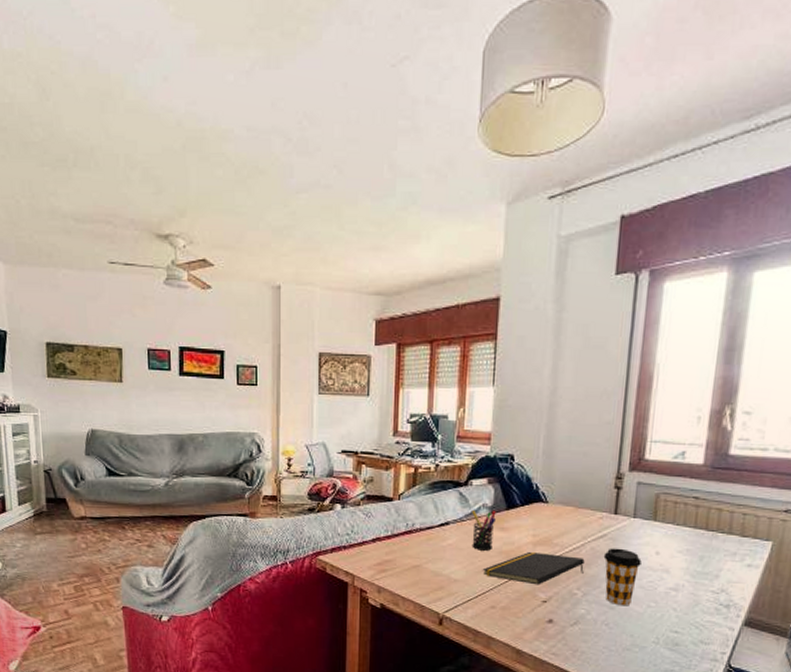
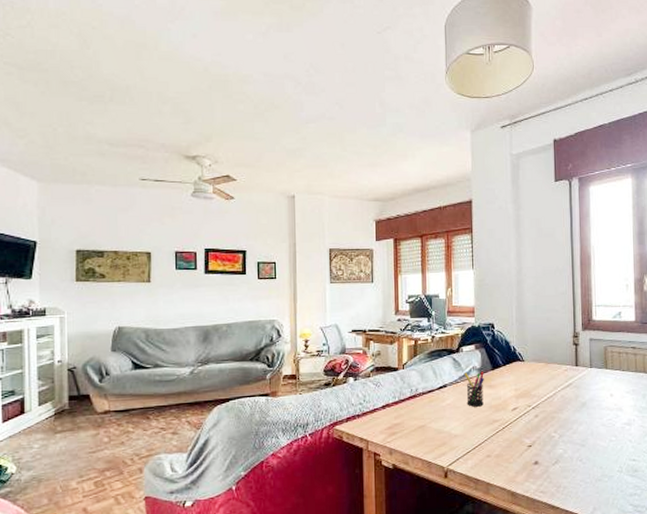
notepad: present [482,551,585,585] -> none [477,403,558,433]
coffee cup: present [603,548,642,606] -> none [571,394,601,443]

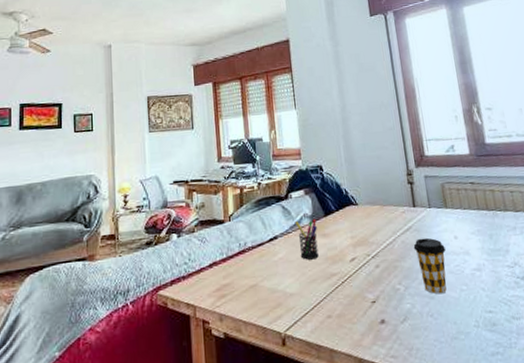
coffee cup: none [571,394,601,443] -> present [413,237,447,295]

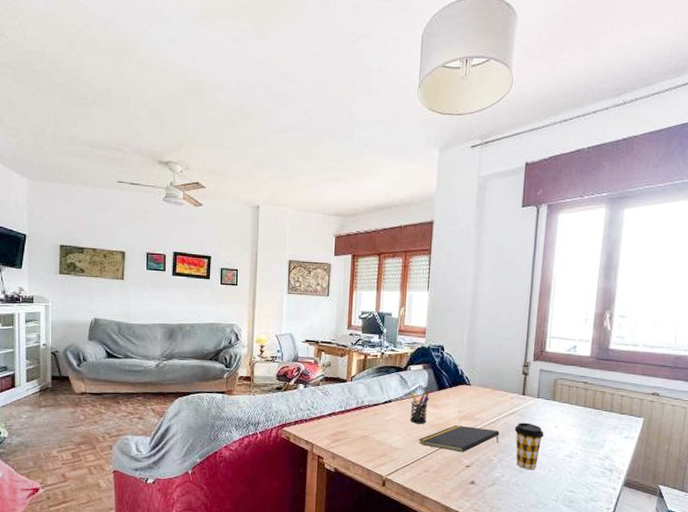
notepad: none [313,252,401,287] -> present [418,425,500,453]

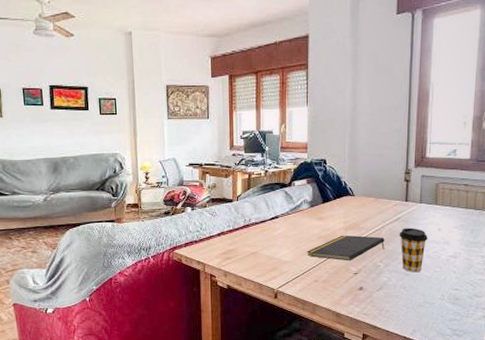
pen holder: present [410,390,429,424] -> none [296,204,314,237]

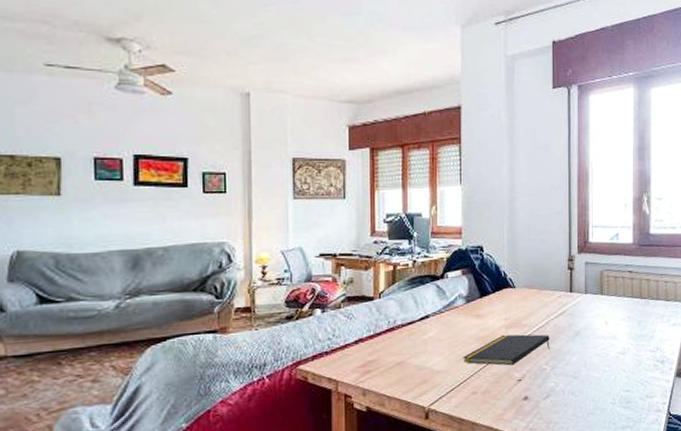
coffee cup: present [399,228,428,273] -> none [565,322,595,375]

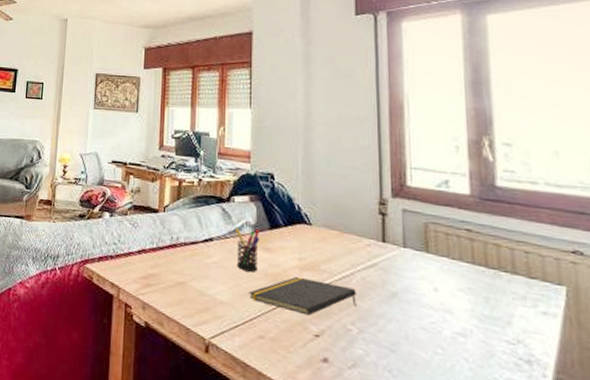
pen holder: none [449,299,471,340] -> present [235,228,259,272]

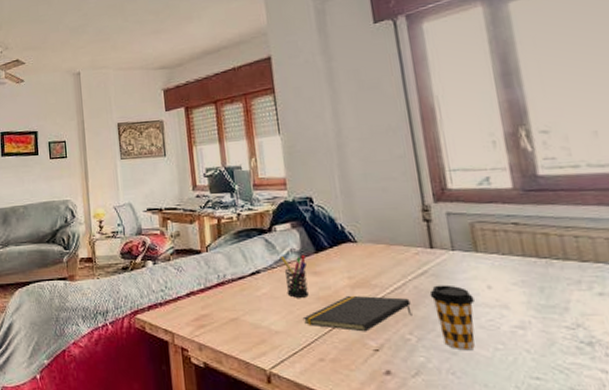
coffee cup: none [376,279,419,351] -> present [429,285,475,351]

